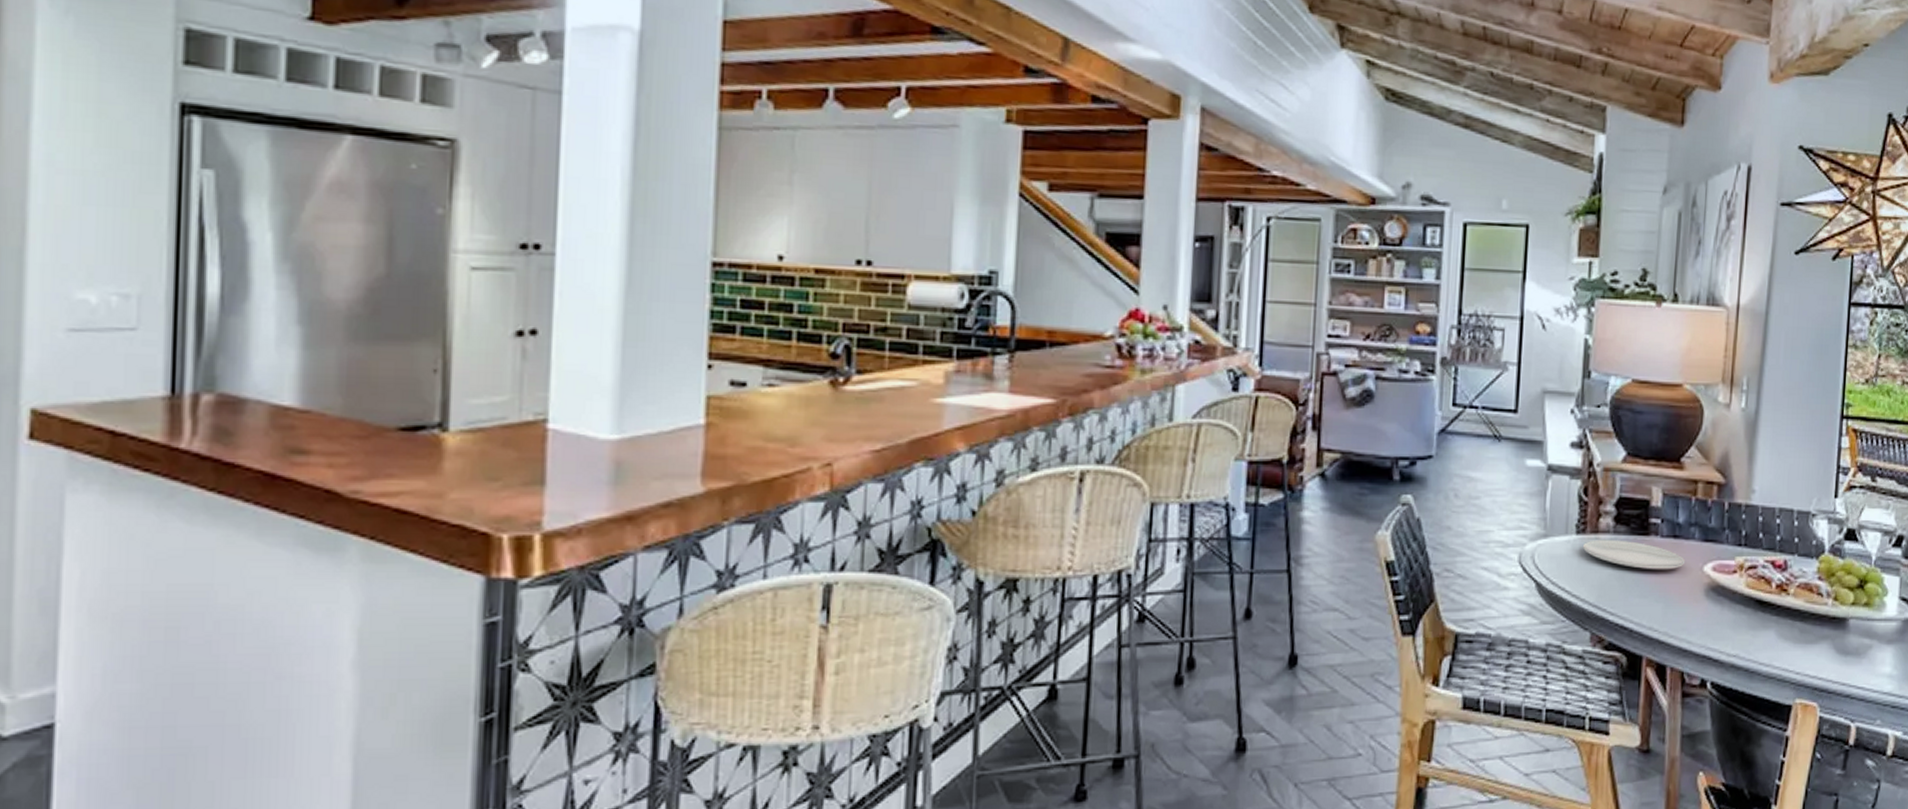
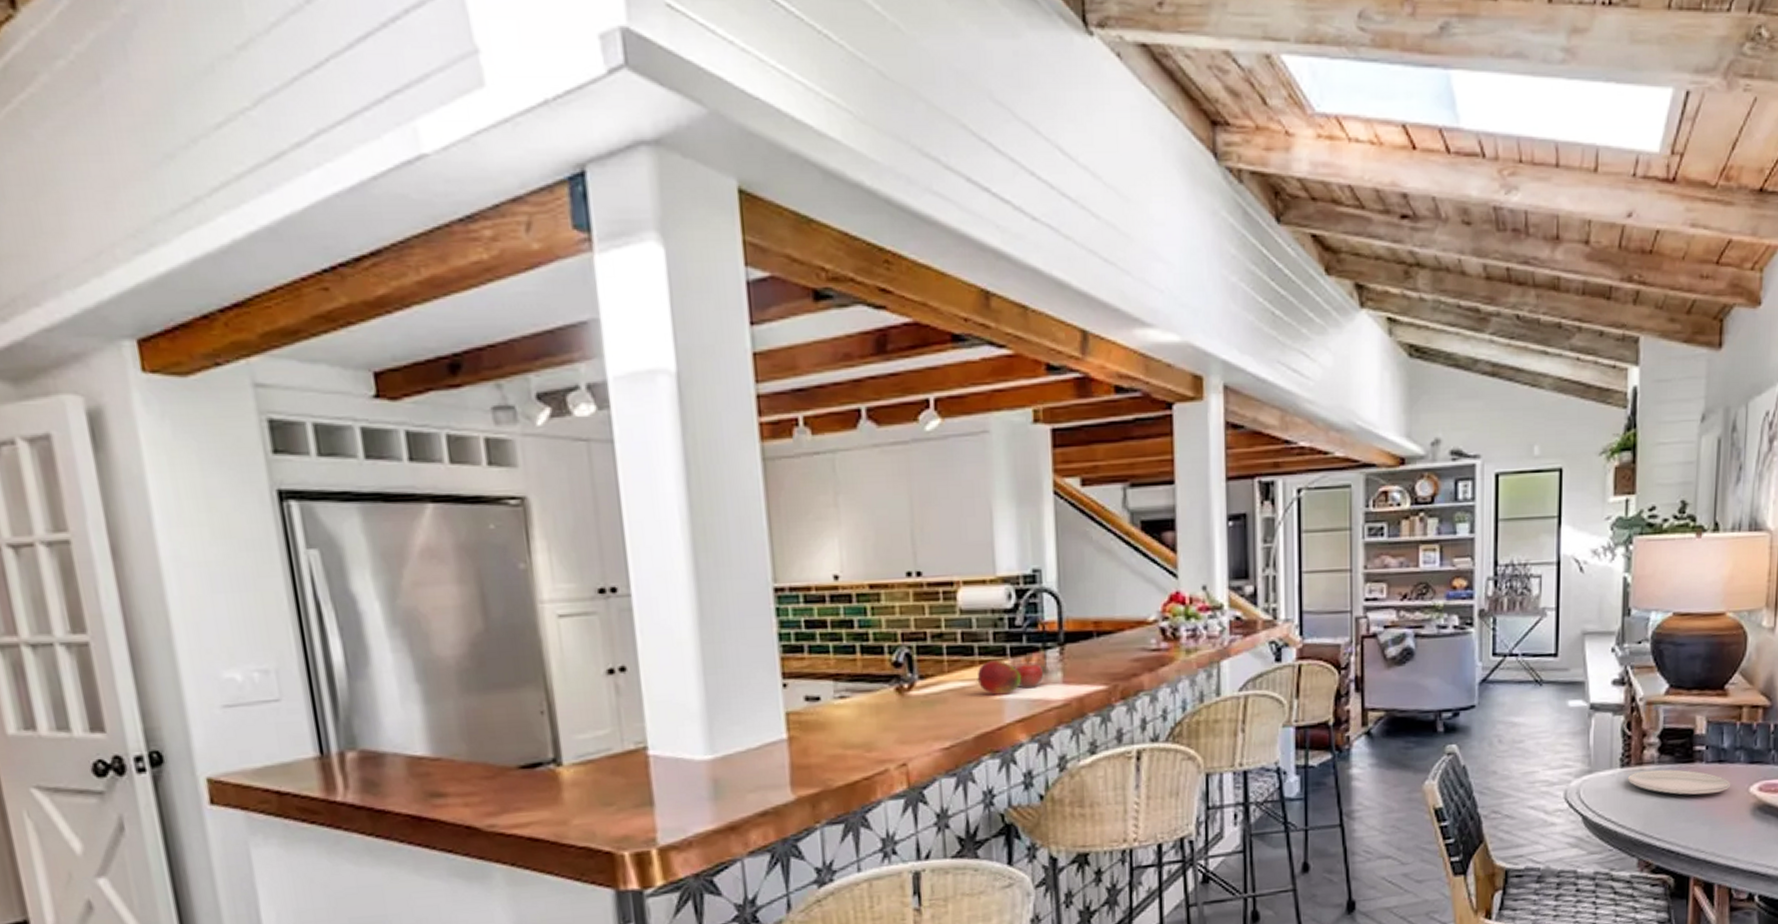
fruit: none [918,361,966,399] -> present [977,660,1022,695]
fruit: none [959,363,990,395] -> present [1014,658,1044,689]

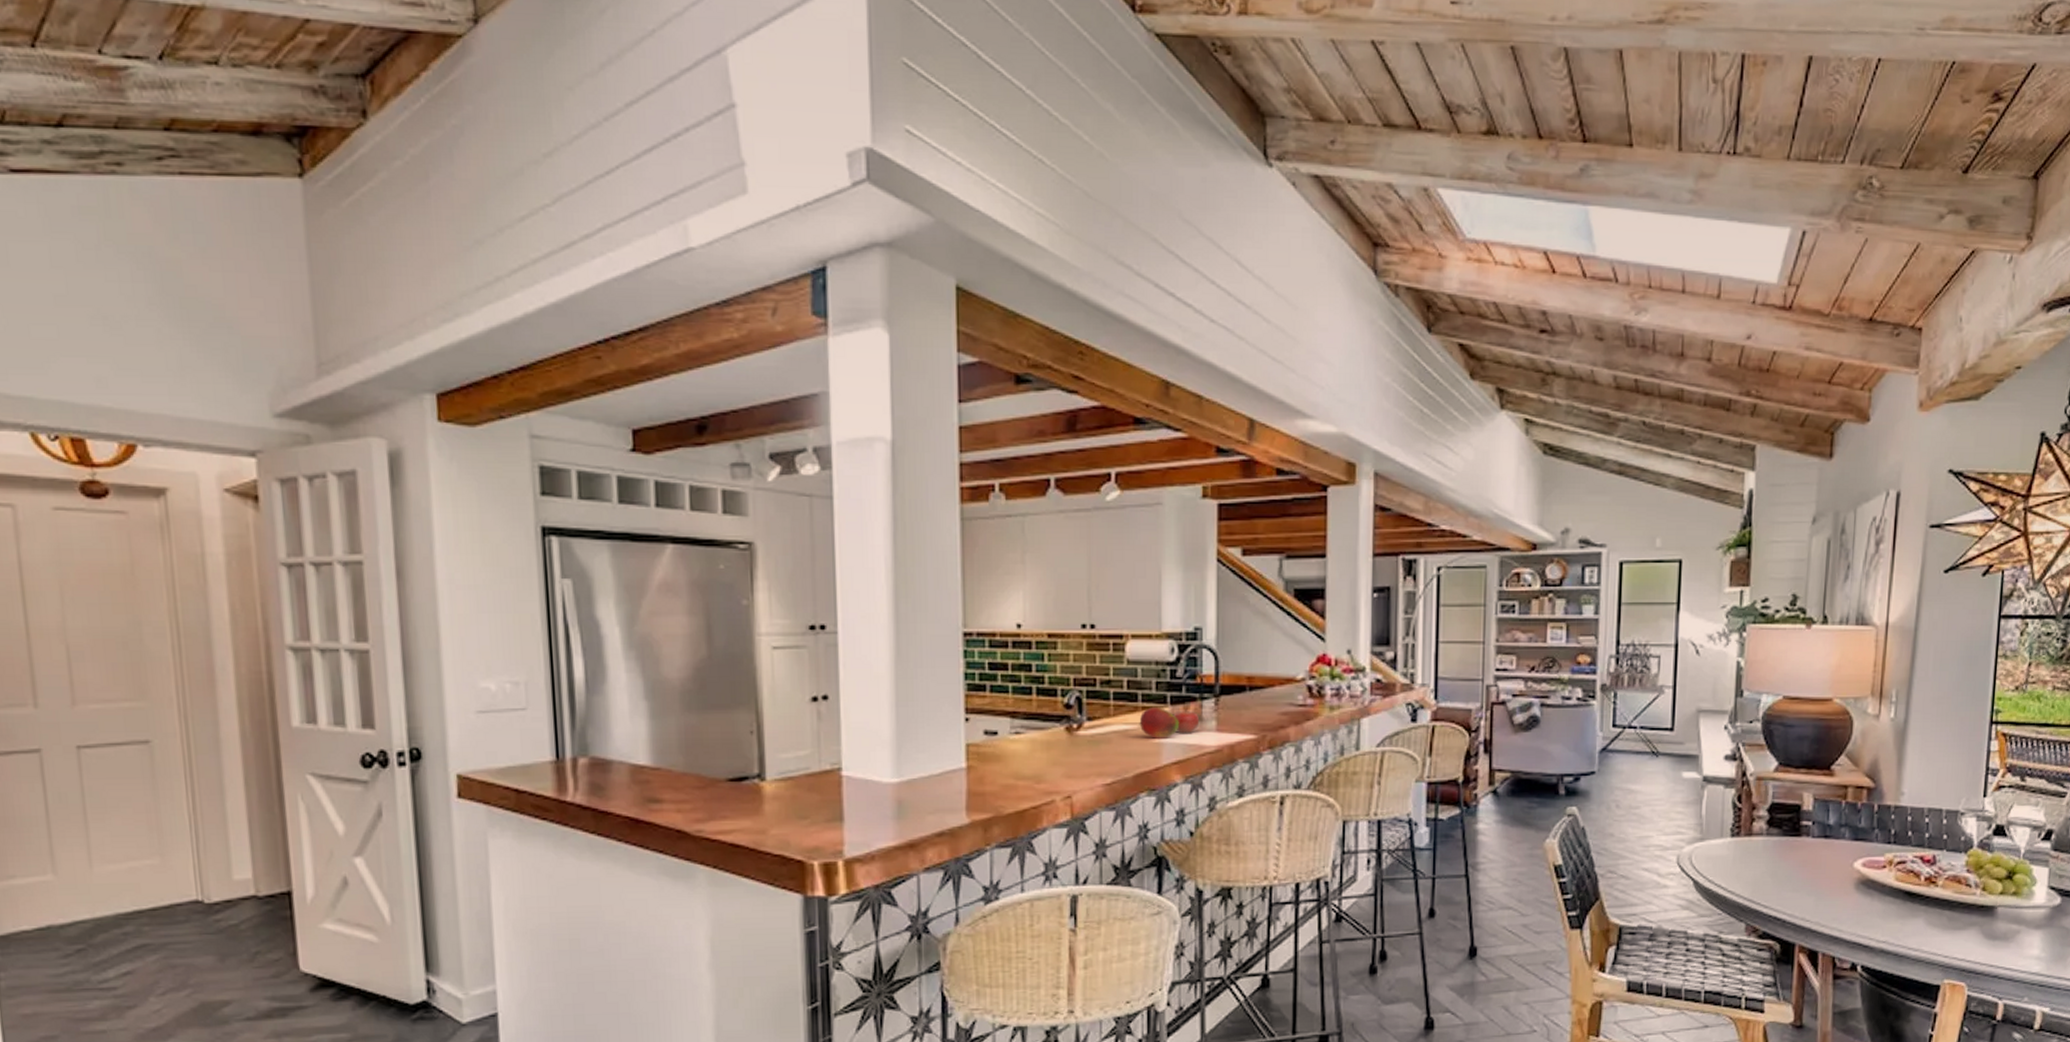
plate: present [1628,769,1731,795] -> none [1738,841,1836,867]

